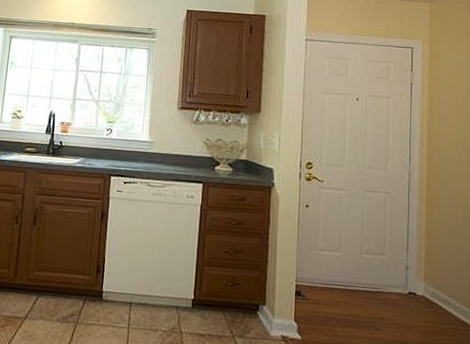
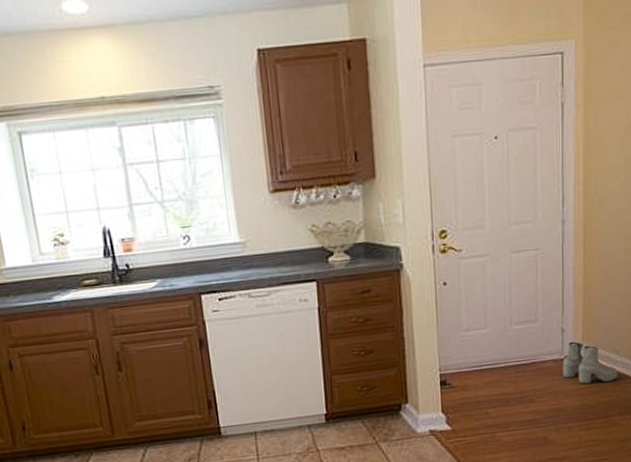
boots: none [405,279,457,325] -> present [562,341,618,385]

